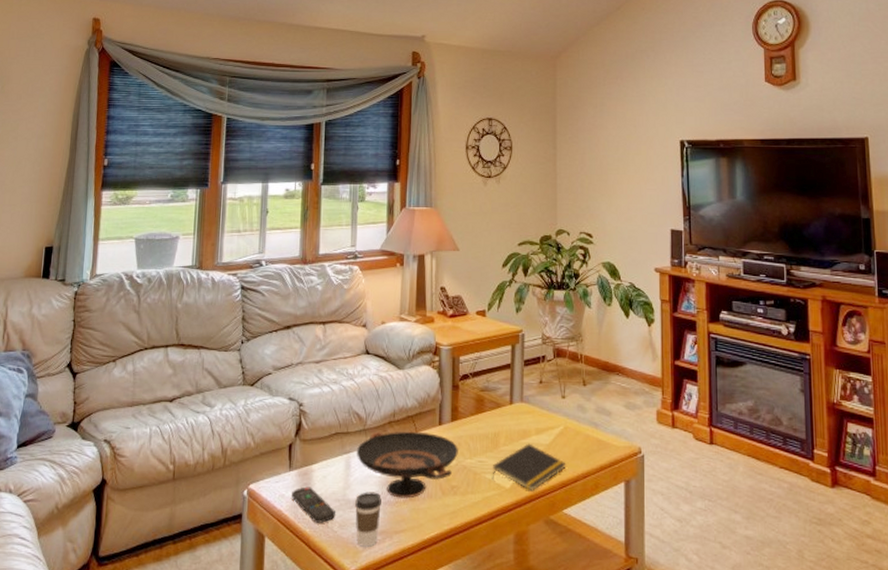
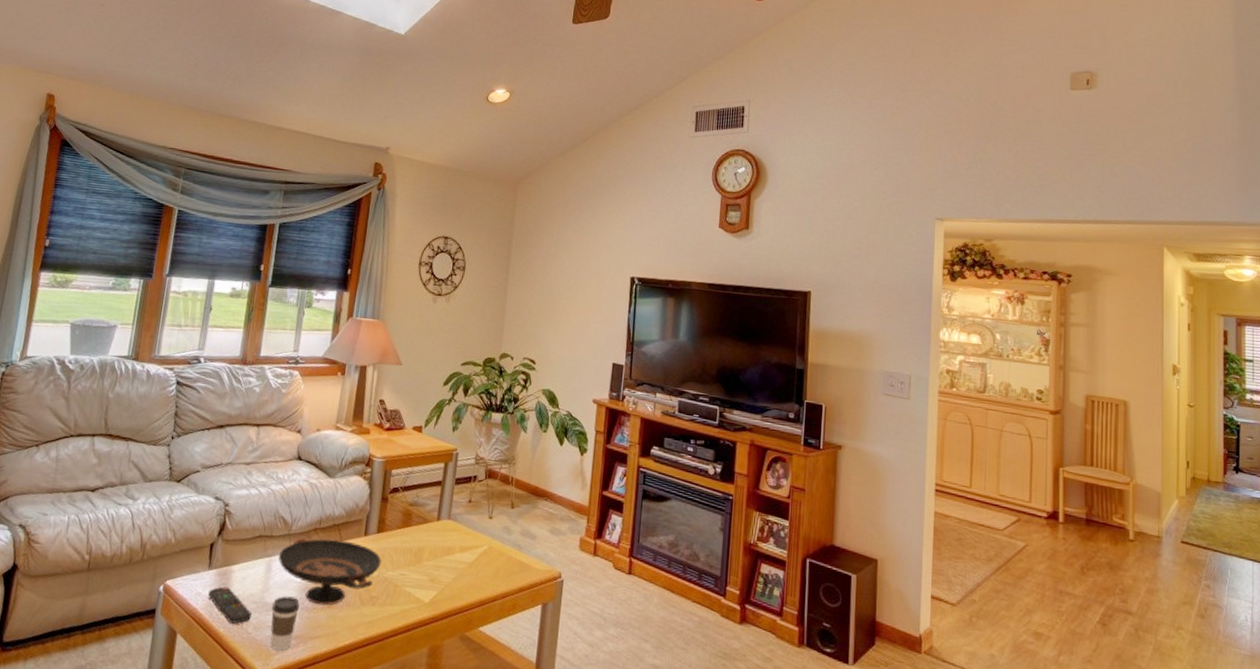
notepad: present [492,443,566,492] -> none [411,560,487,608]

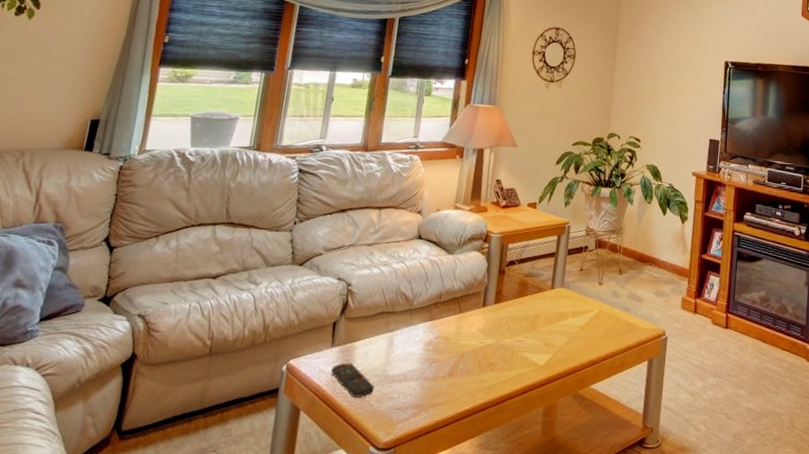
coffee cup: present [270,596,299,651] -> none [392,368,421,420]
decorative bowl: present [278,537,382,606] -> none [399,311,499,375]

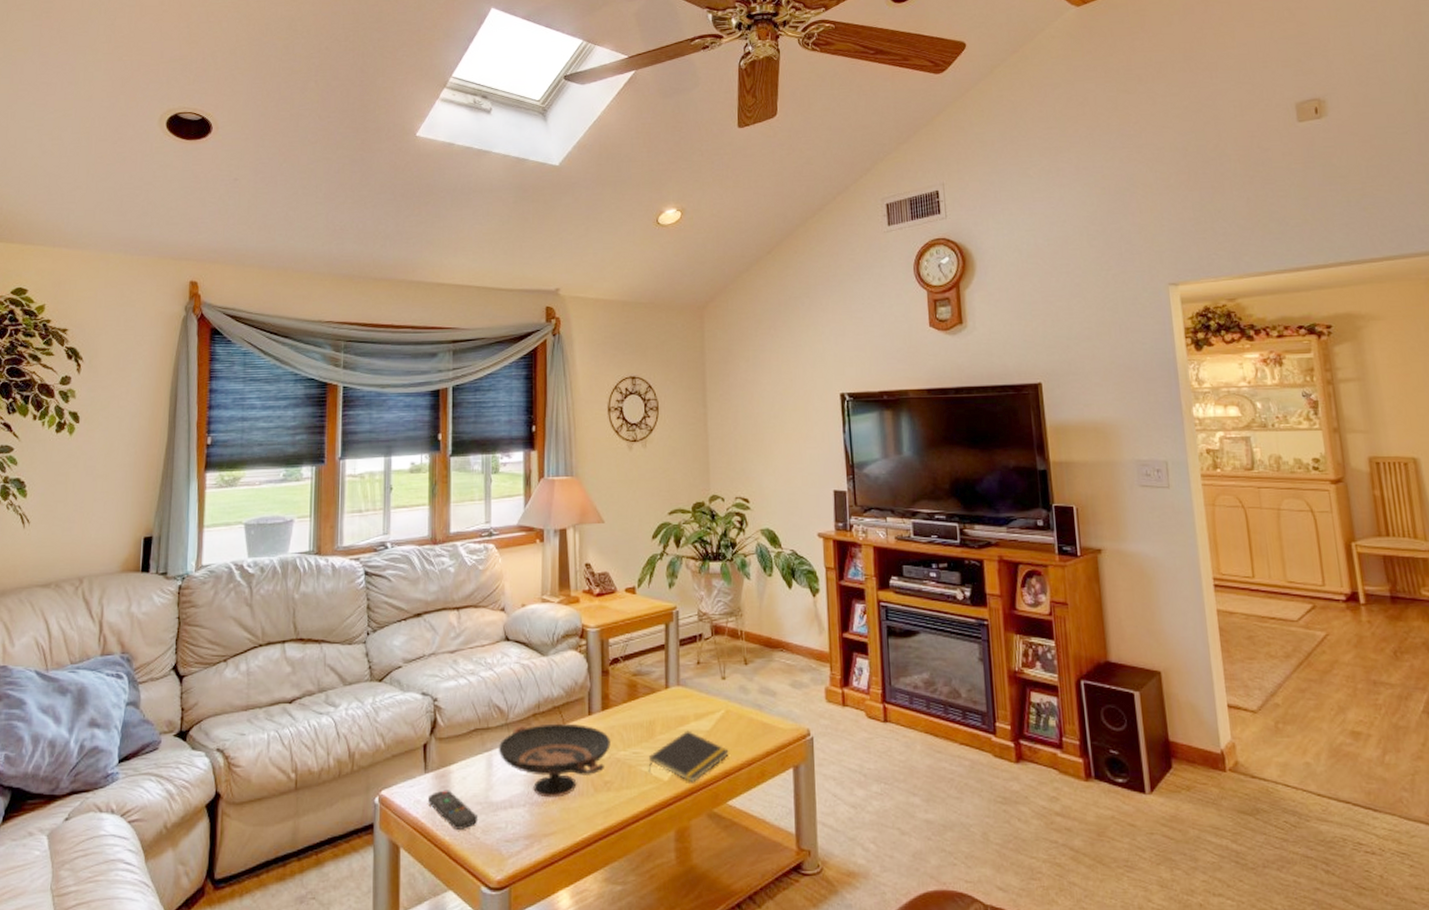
decorative bowl: none [399,311,499,375] -> present [498,723,611,798]
notepad: none [528,325,597,369] -> present [648,730,729,783]

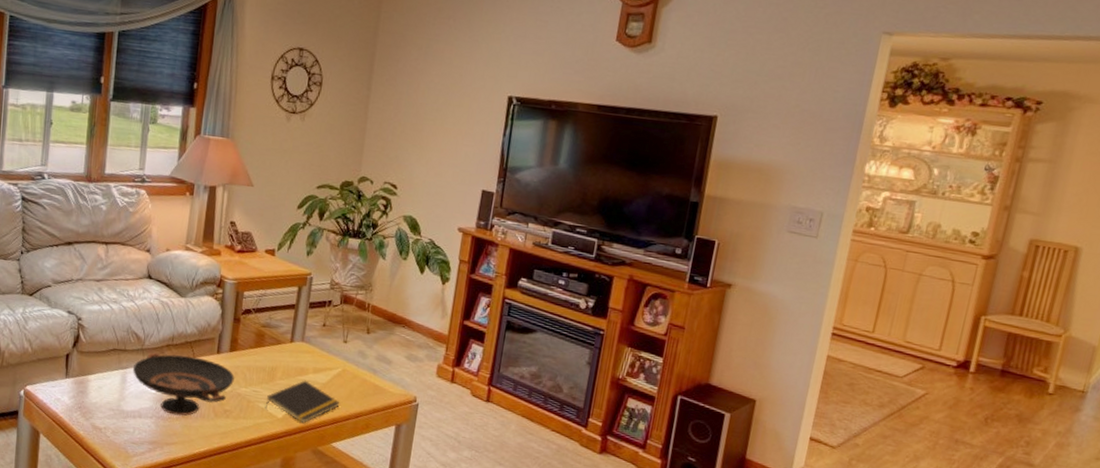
remote control: present [427,790,477,829] -> none [66,394,109,428]

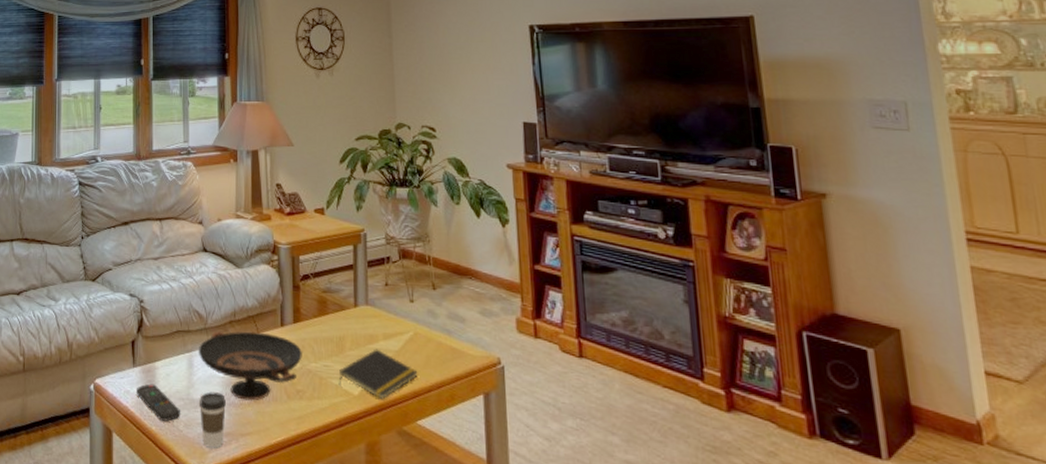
remote control: none [66,394,109,428] -> present [136,383,180,422]
coffee cup: none [128,405,155,454] -> present [200,392,226,448]

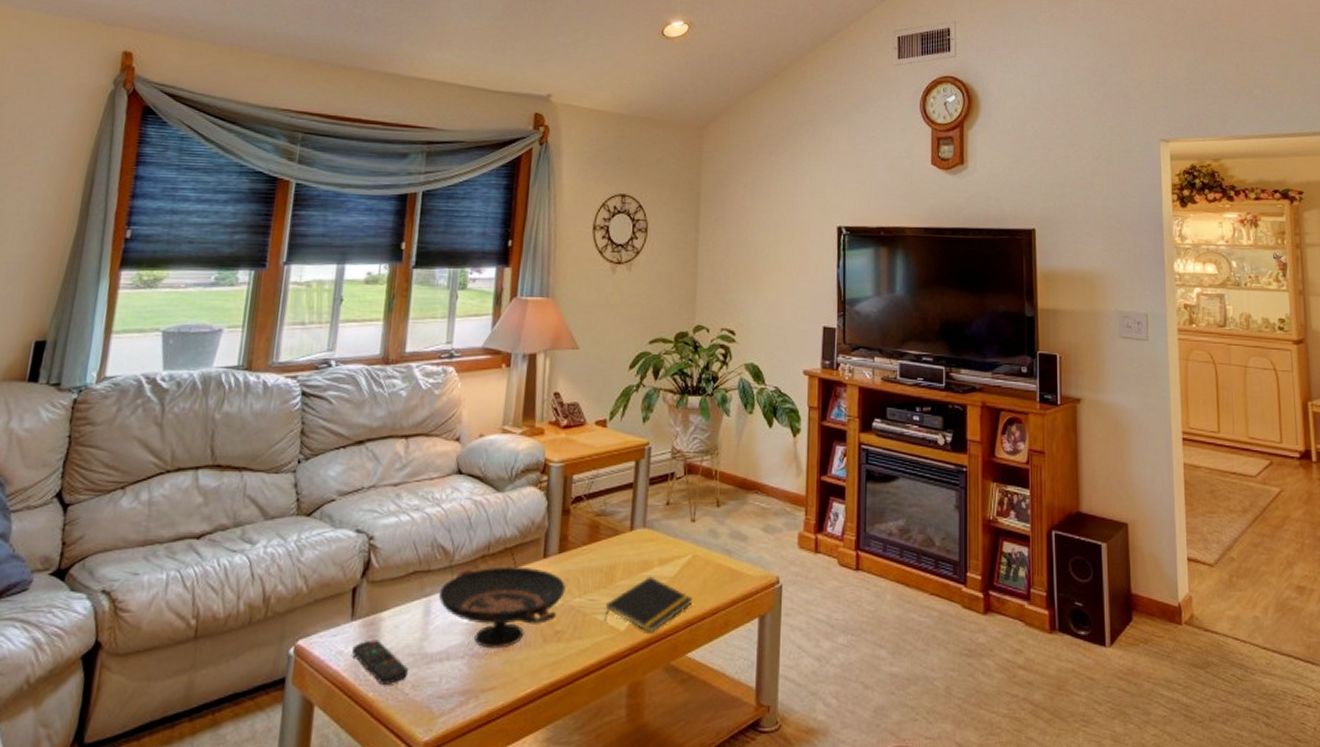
coffee cup: present [200,392,226,448] -> none [433,642,467,711]

